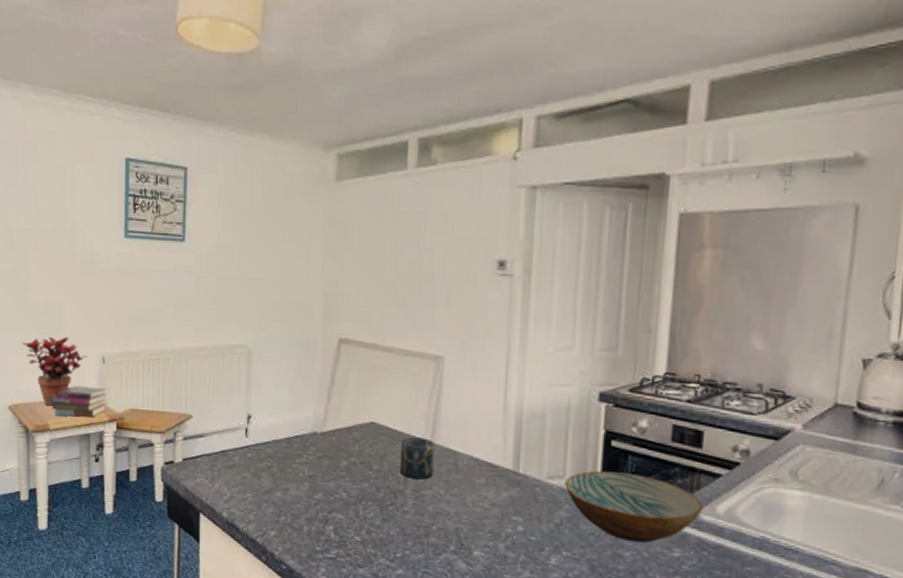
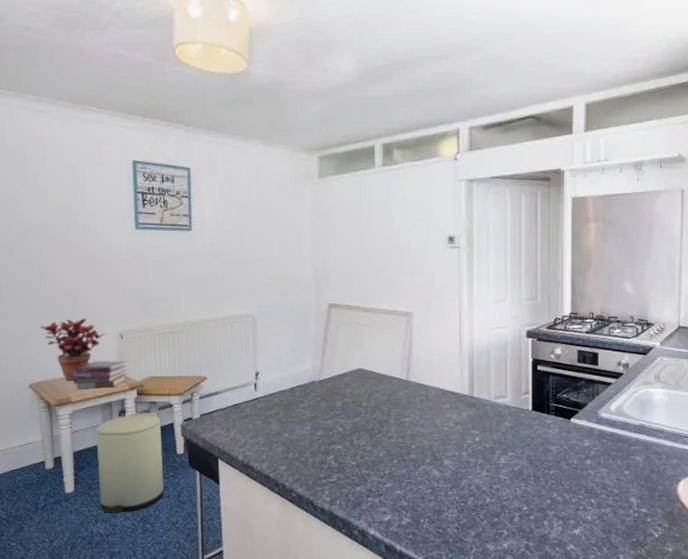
pedal bin: none [73,448,139,561] -> present [96,413,164,514]
cup: present [399,437,435,480] -> none [383,377,410,410]
bowl: present [565,470,703,543] -> none [507,389,601,439]

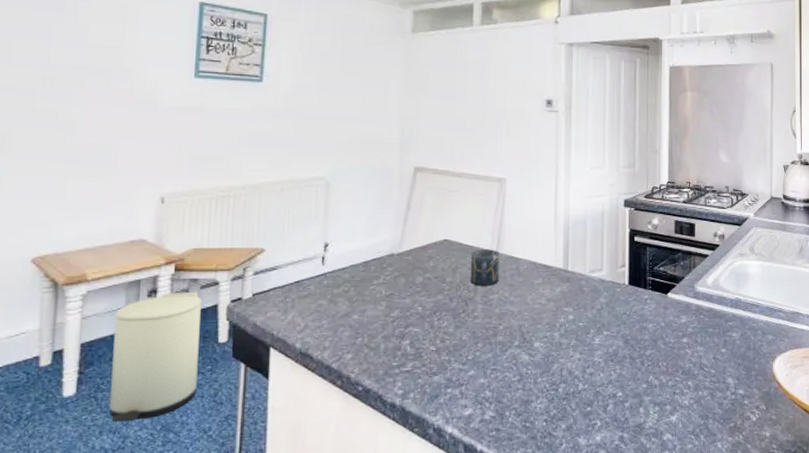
potted plant: present [40,319,106,381] -> none [56,178,143,254]
books: present [71,361,128,389] -> none [90,229,168,264]
cup: none [383,377,410,410] -> present [470,249,500,286]

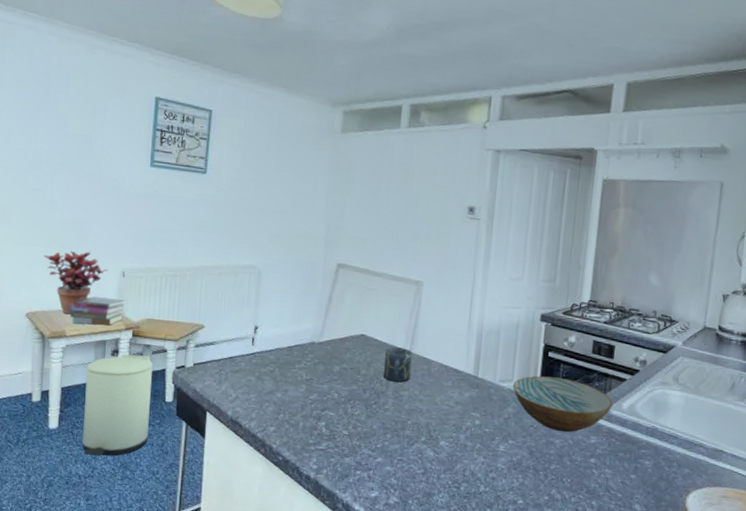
potted plant: none [56,178,143,254] -> present [43,250,108,314]
books: none [90,229,168,264] -> present [68,296,127,326]
bowl: none [603,261,698,316] -> present [513,375,613,433]

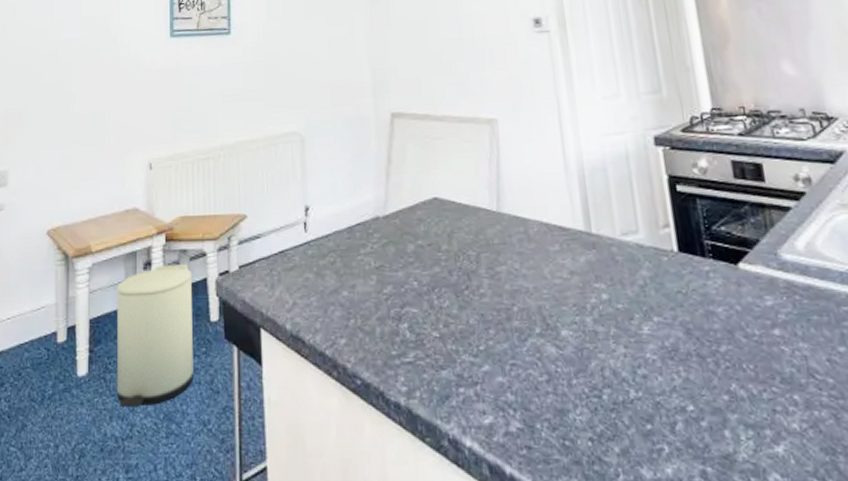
potted plant: present [43,250,108,314] -> none [63,146,133,225]
books: present [68,296,127,326] -> none [93,197,157,235]
cup: present [383,347,413,383] -> none [466,208,505,255]
bowl: present [513,375,613,433] -> none [640,218,783,296]

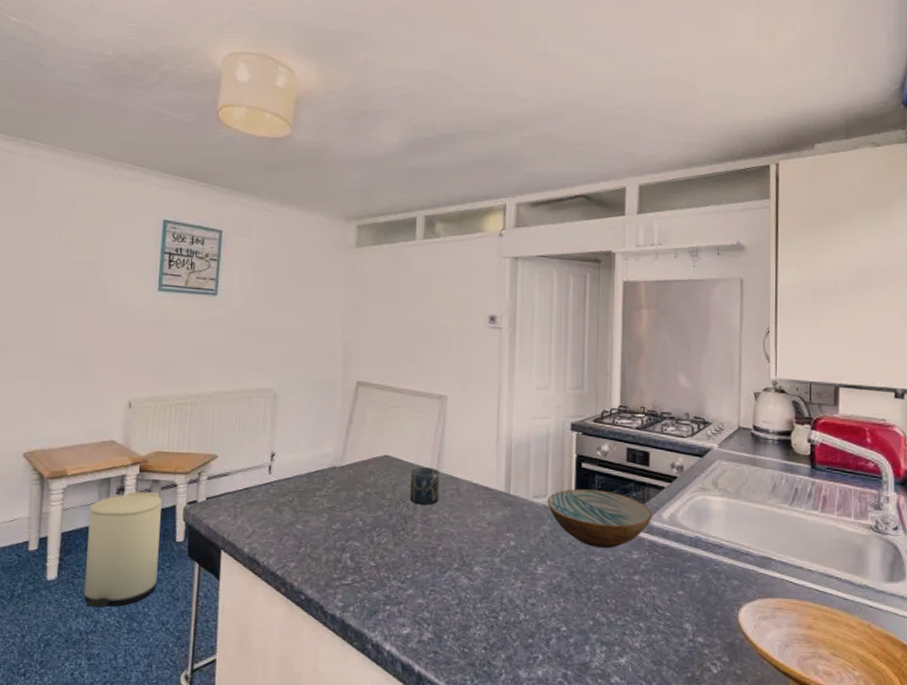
cup: none [466,208,505,255] -> present [409,467,440,505]
bowl: none [640,218,783,296] -> present [547,489,652,549]

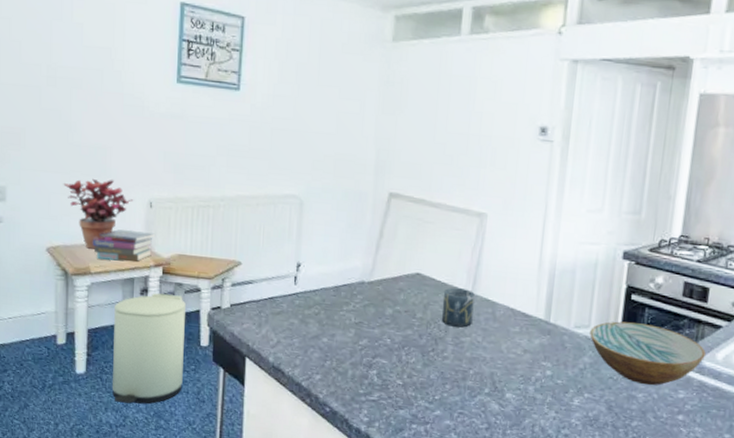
potted plant: none [44,383,113,452] -> present [63,178,134,249]
books: none [70,431,134,462] -> present [92,229,156,262]

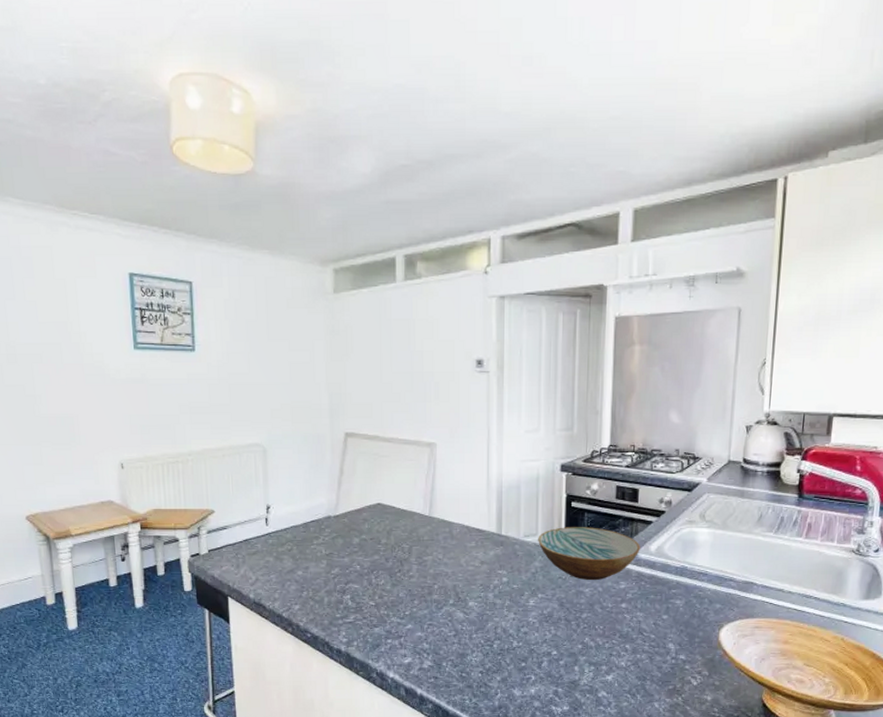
potted plant: present [63,178,134,249] -> none [35,446,105,513]
books: present [92,229,156,262] -> none [69,492,130,521]
pedal bin: present [112,293,186,404] -> none [98,547,172,652]
cup: present [442,287,475,328] -> none [403,513,432,548]

